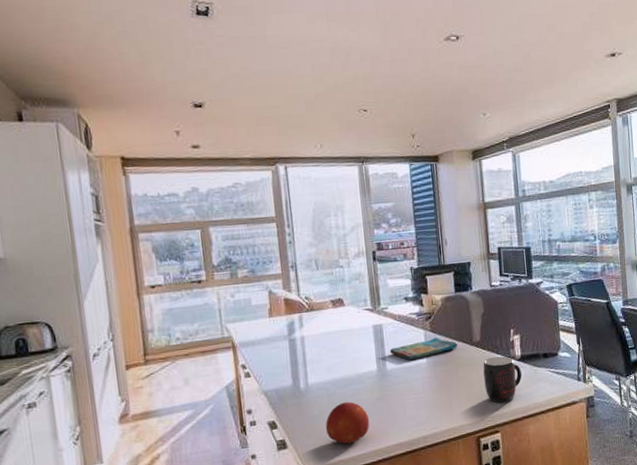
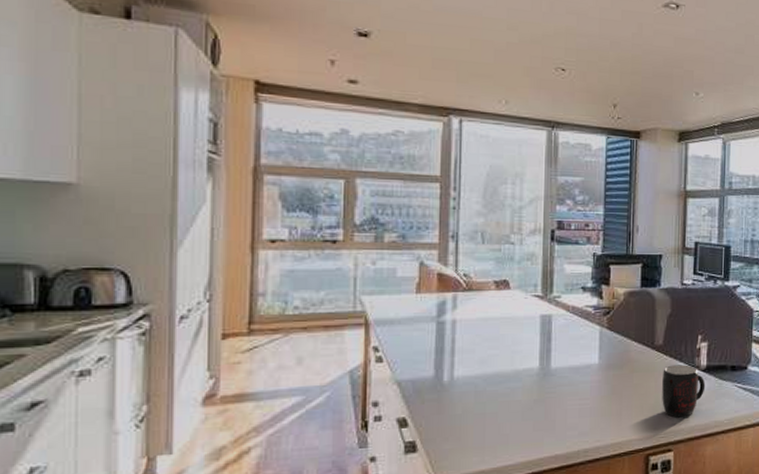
fruit: present [325,402,370,445] -> none [467,402,523,452]
dish towel: present [390,337,458,361] -> none [557,335,637,360]

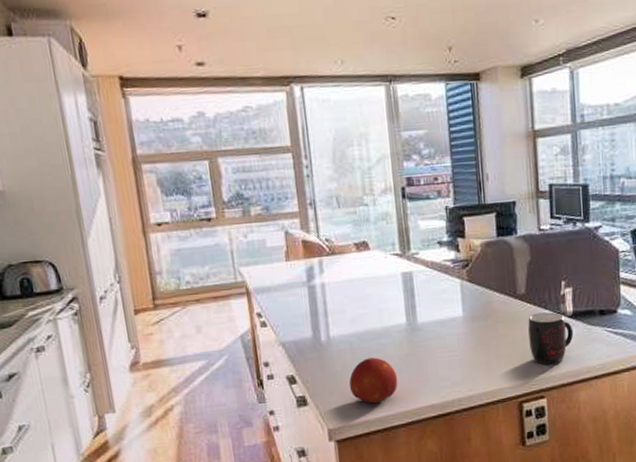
fruit: none [467,402,523,452] -> present [349,357,398,404]

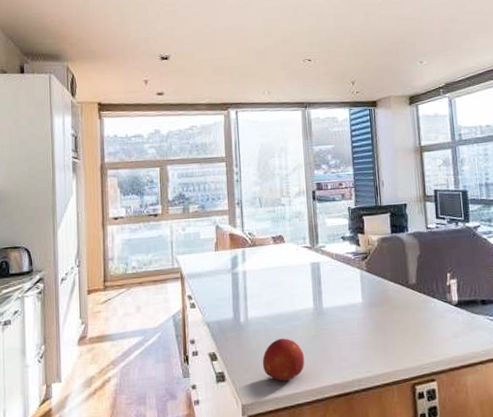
mug: present [528,312,574,365] -> none [418,300,460,350]

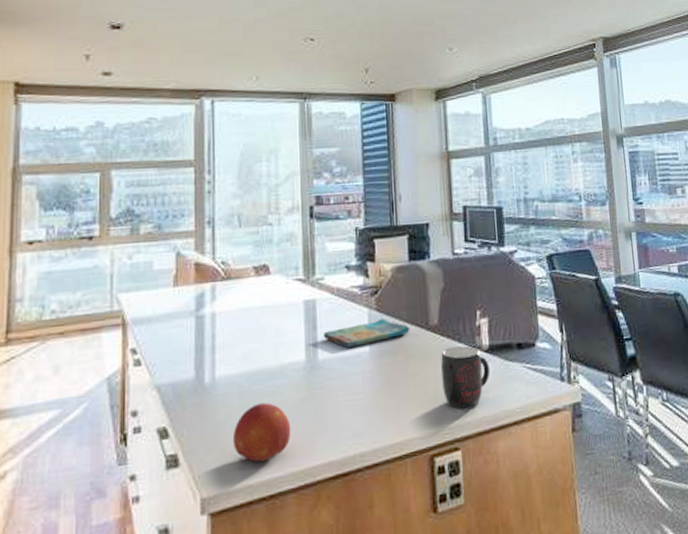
dish towel: none [327,277,394,300] -> present [324,318,410,349]
mug: none [418,300,460,350] -> present [441,345,491,409]

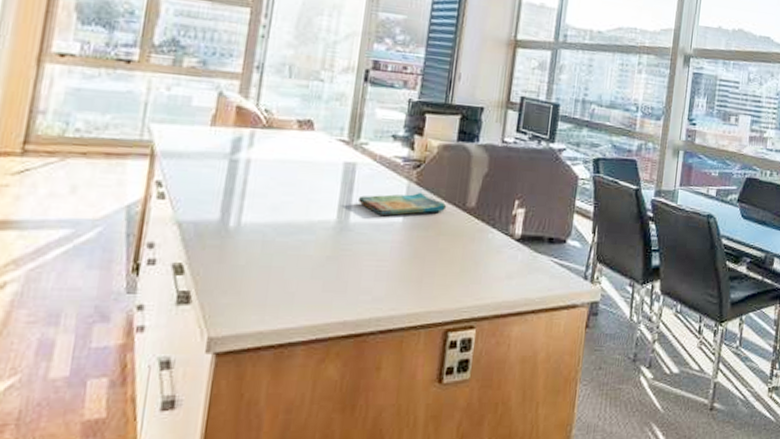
fruit: present [232,402,292,463] -> none [249,255,312,312]
mug: present [441,345,491,409] -> none [468,231,519,291]

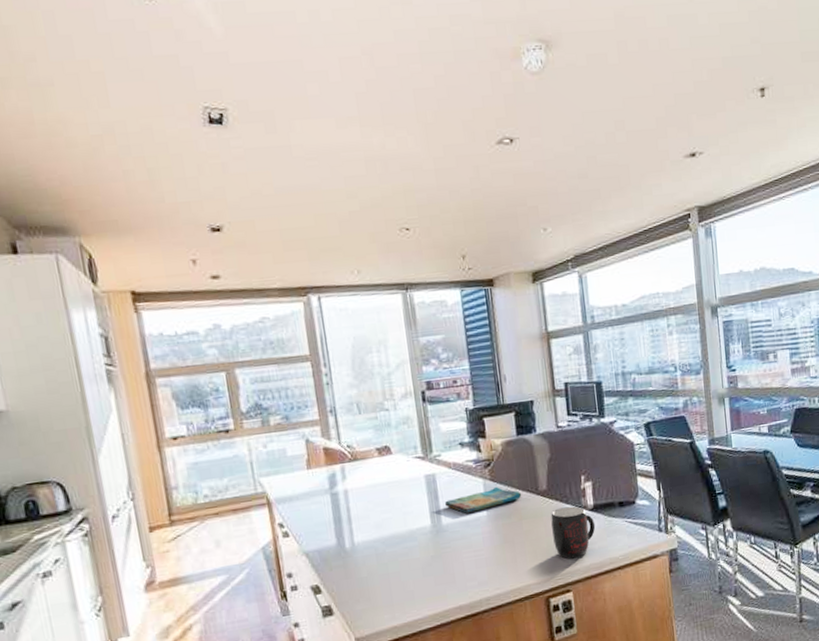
mug: none [468,231,519,291] -> present [550,506,596,559]

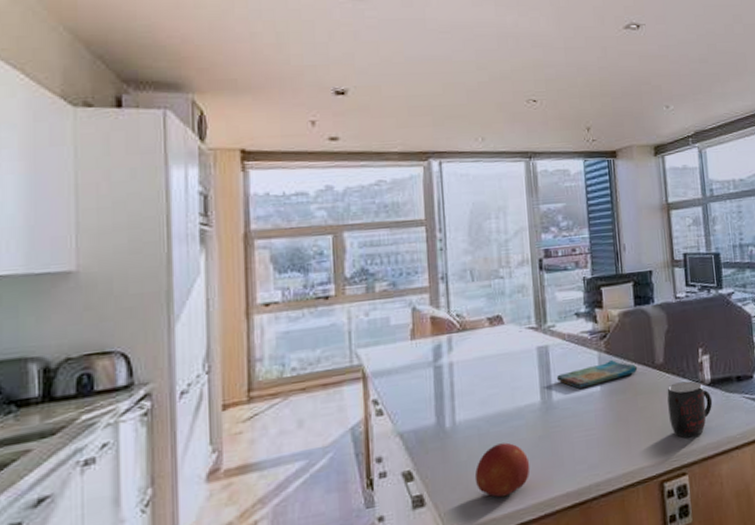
fruit: none [375,561,425,610] -> present [474,442,531,499]

